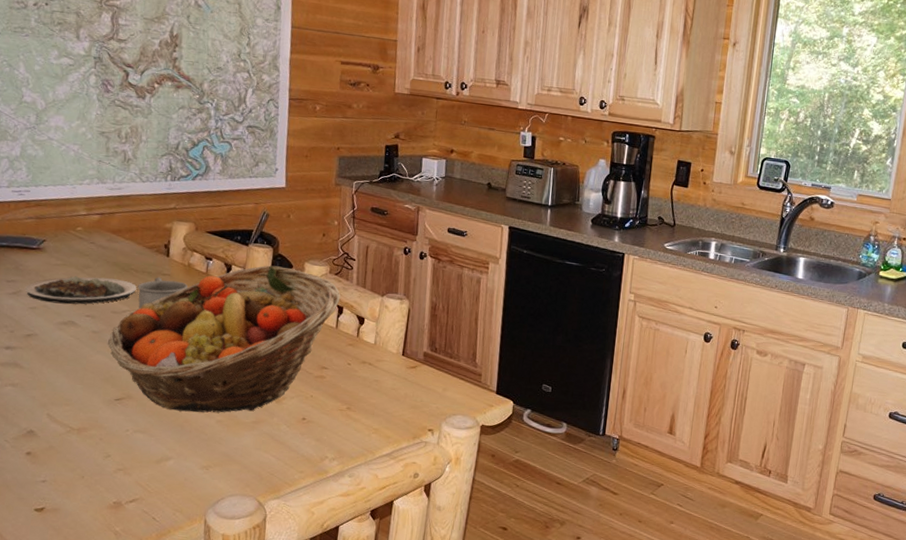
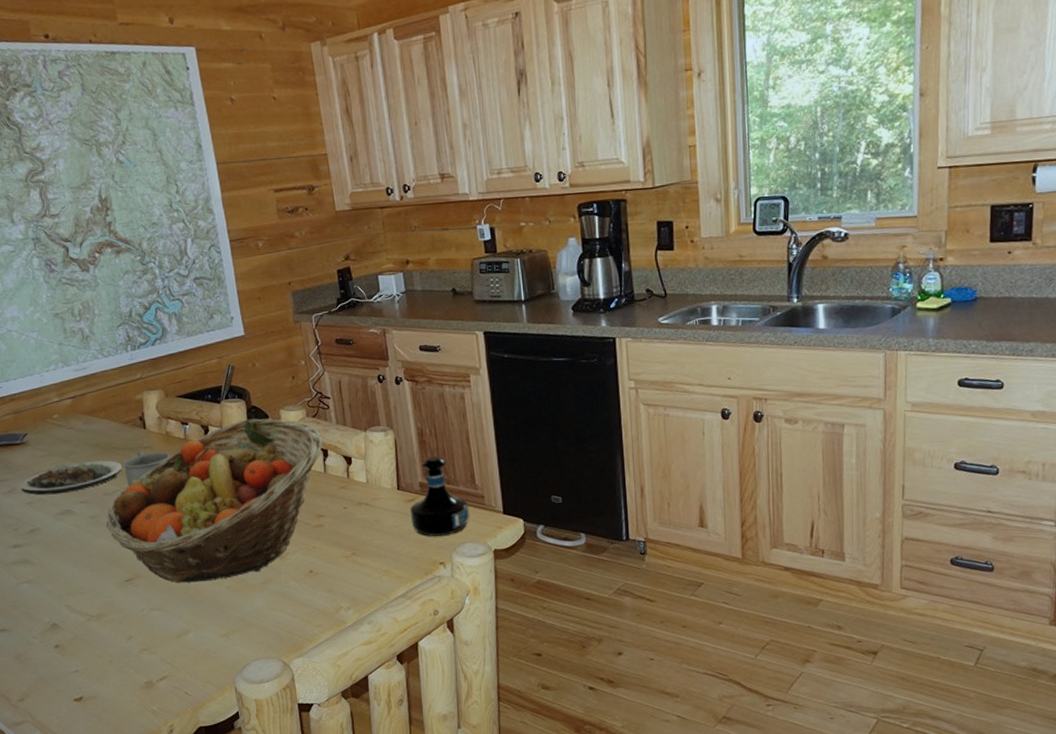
tequila bottle: none [409,330,466,405] -> present [410,456,470,536]

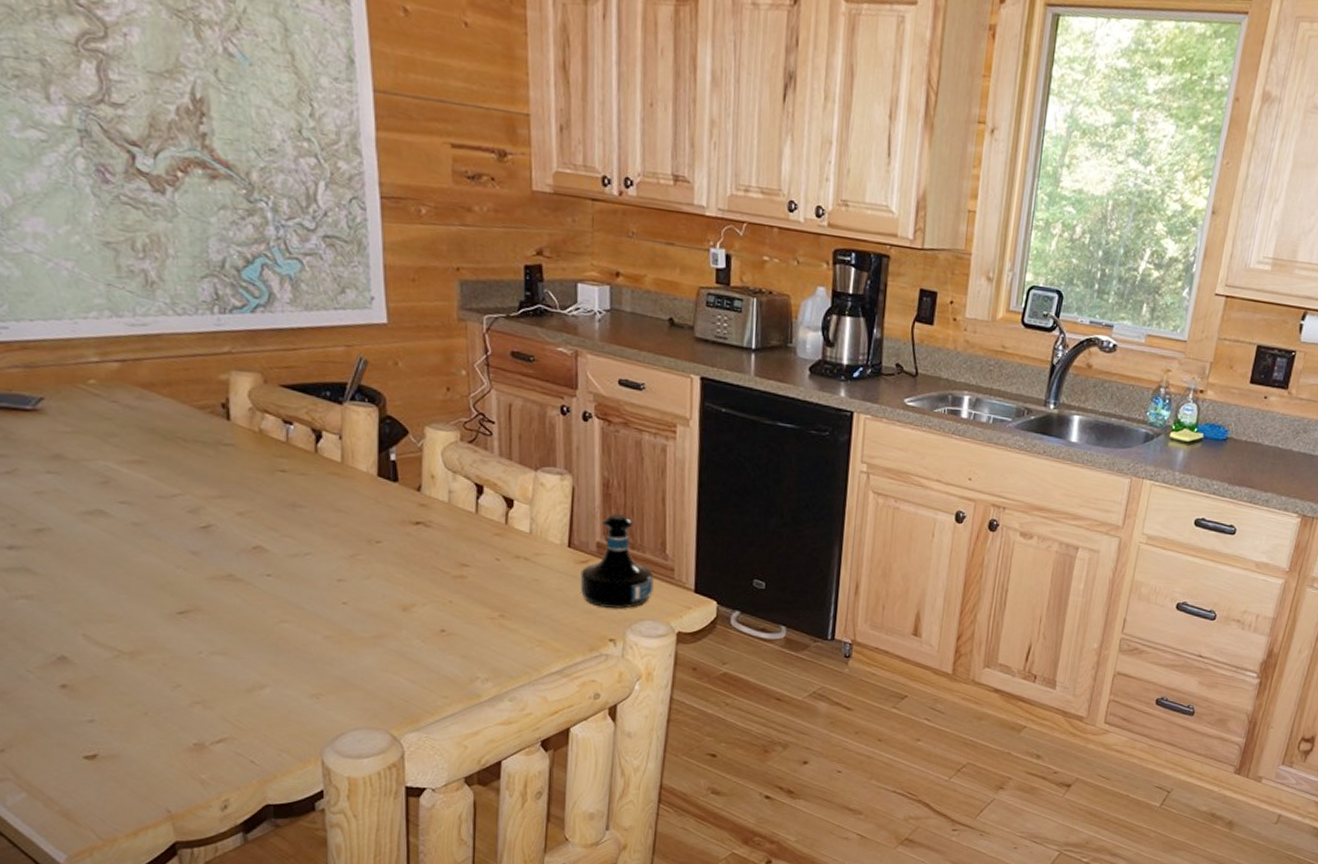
plate: present [18,460,122,495] -> none [23,447,188,487]
fruit basket: present [106,418,323,583] -> none [157,430,479,627]
mug: present [122,451,170,486] -> none [190,448,262,492]

